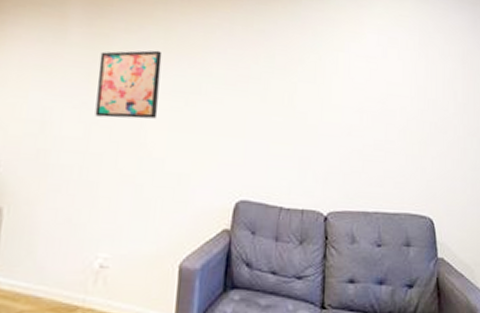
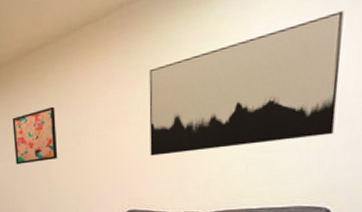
wall art: none [269,32,432,143] -> present [149,11,344,156]

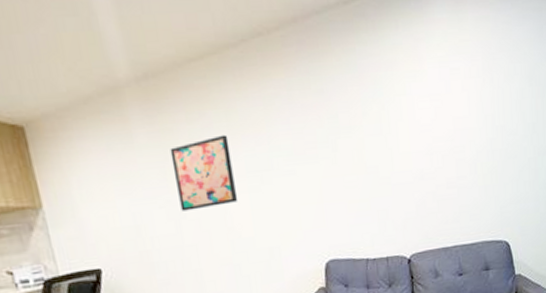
wall art: present [149,11,344,156] -> none [333,54,502,195]

